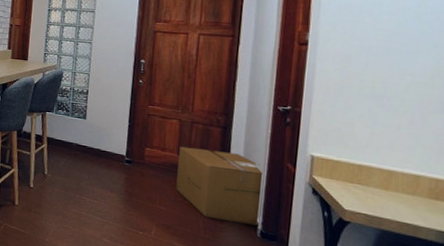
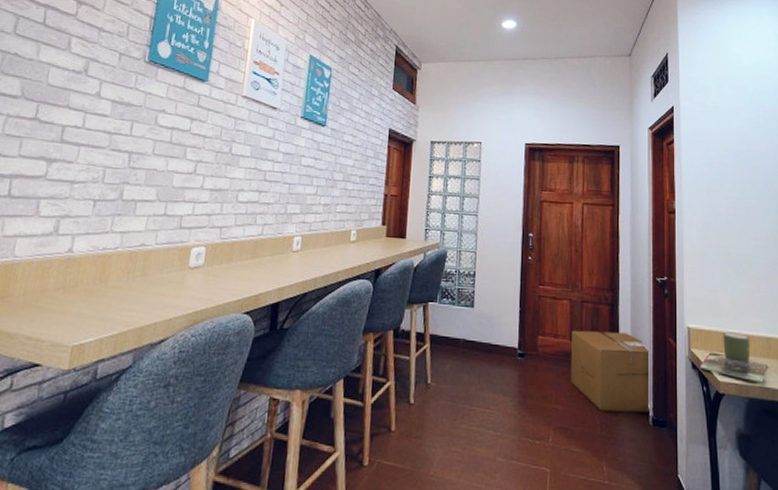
magazine: none [322,181,411,219] -> present [700,352,767,384]
mug: none [353,164,391,198] -> present [723,332,750,364]

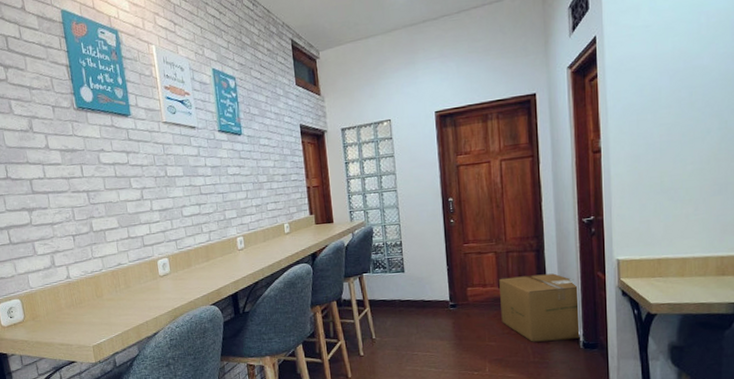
magazine: present [700,352,767,384] -> none [630,278,703,301]
mug: present [723,332,750,364] -> none [655,257,685,285]

